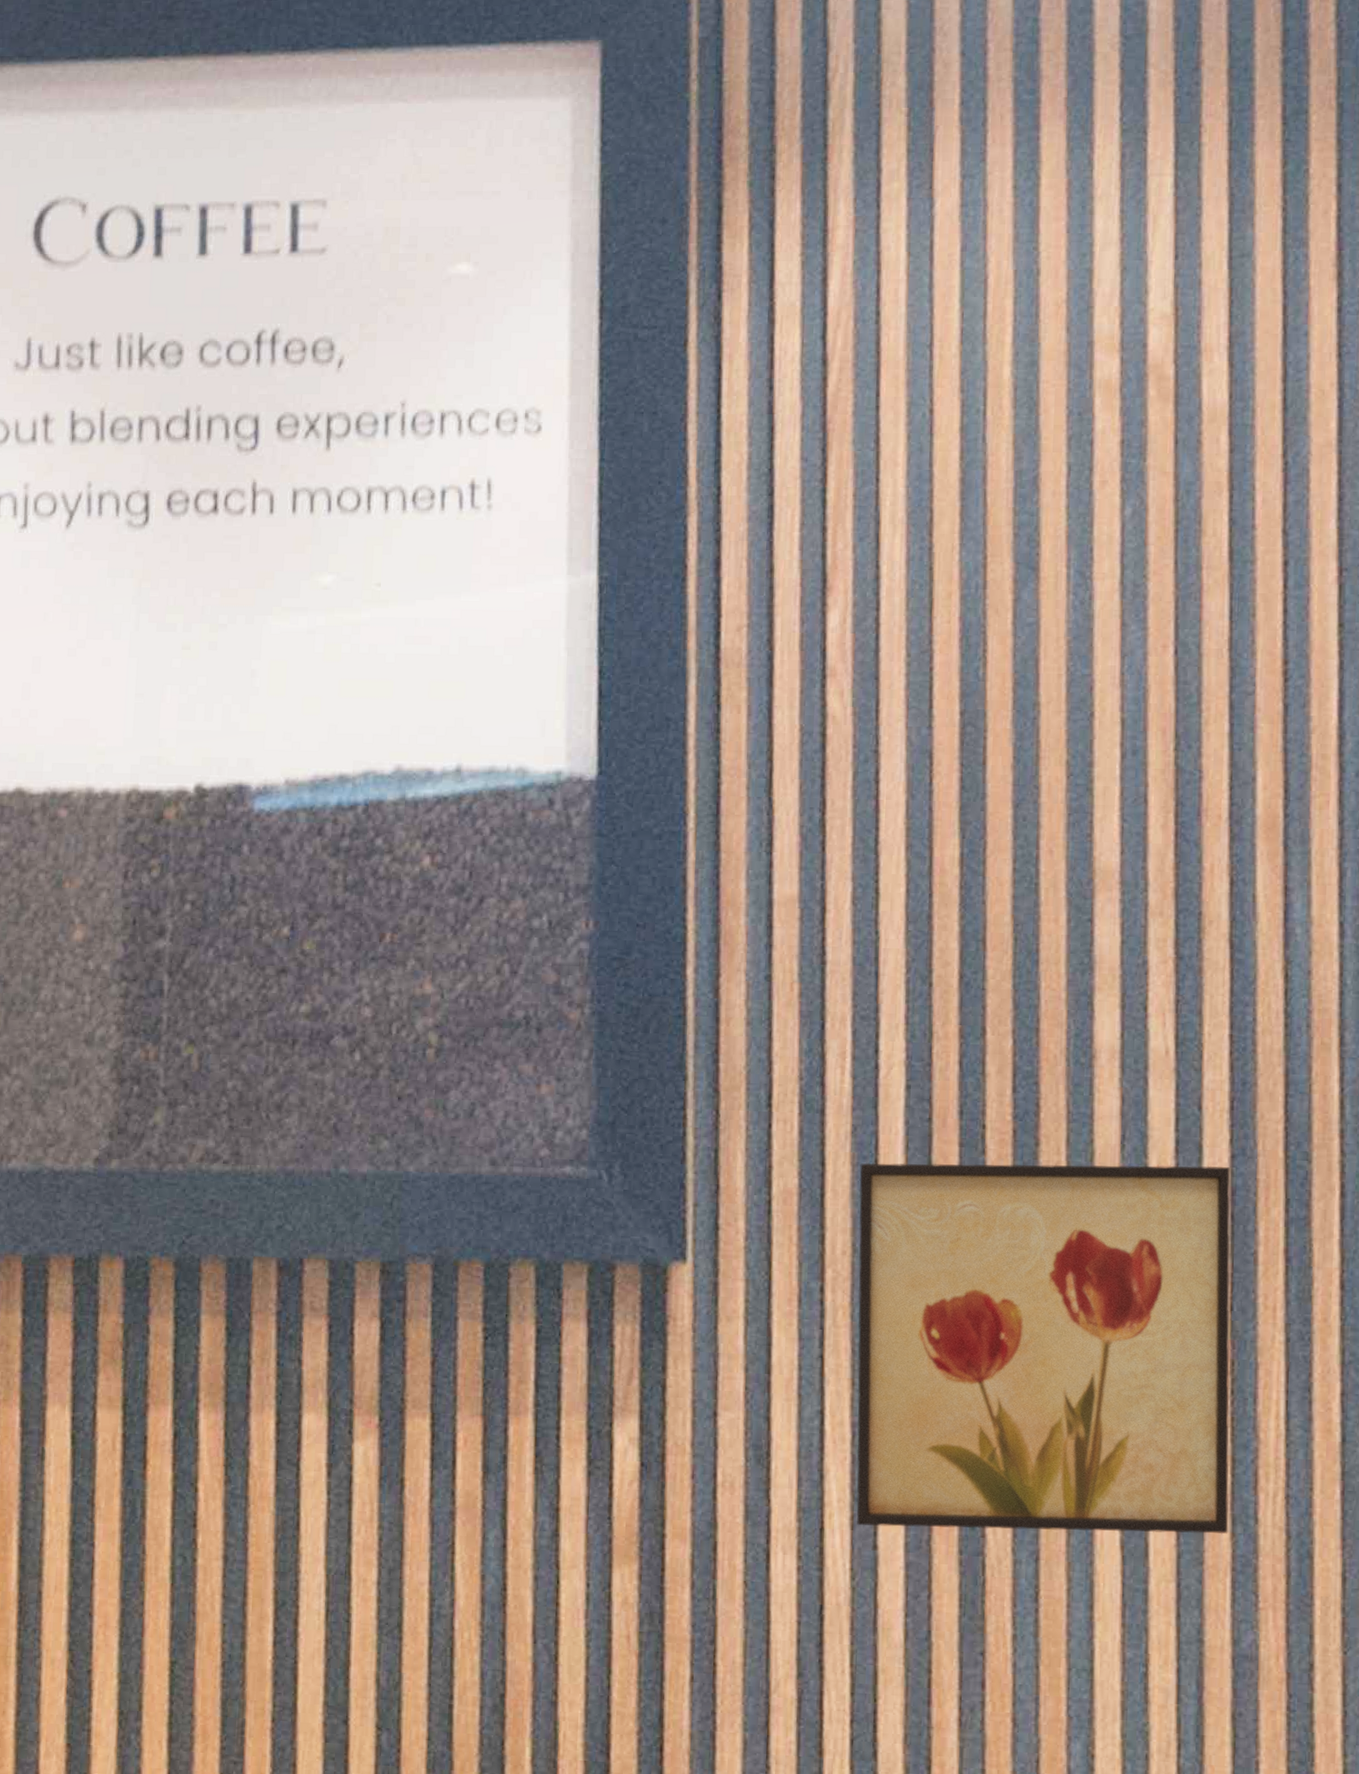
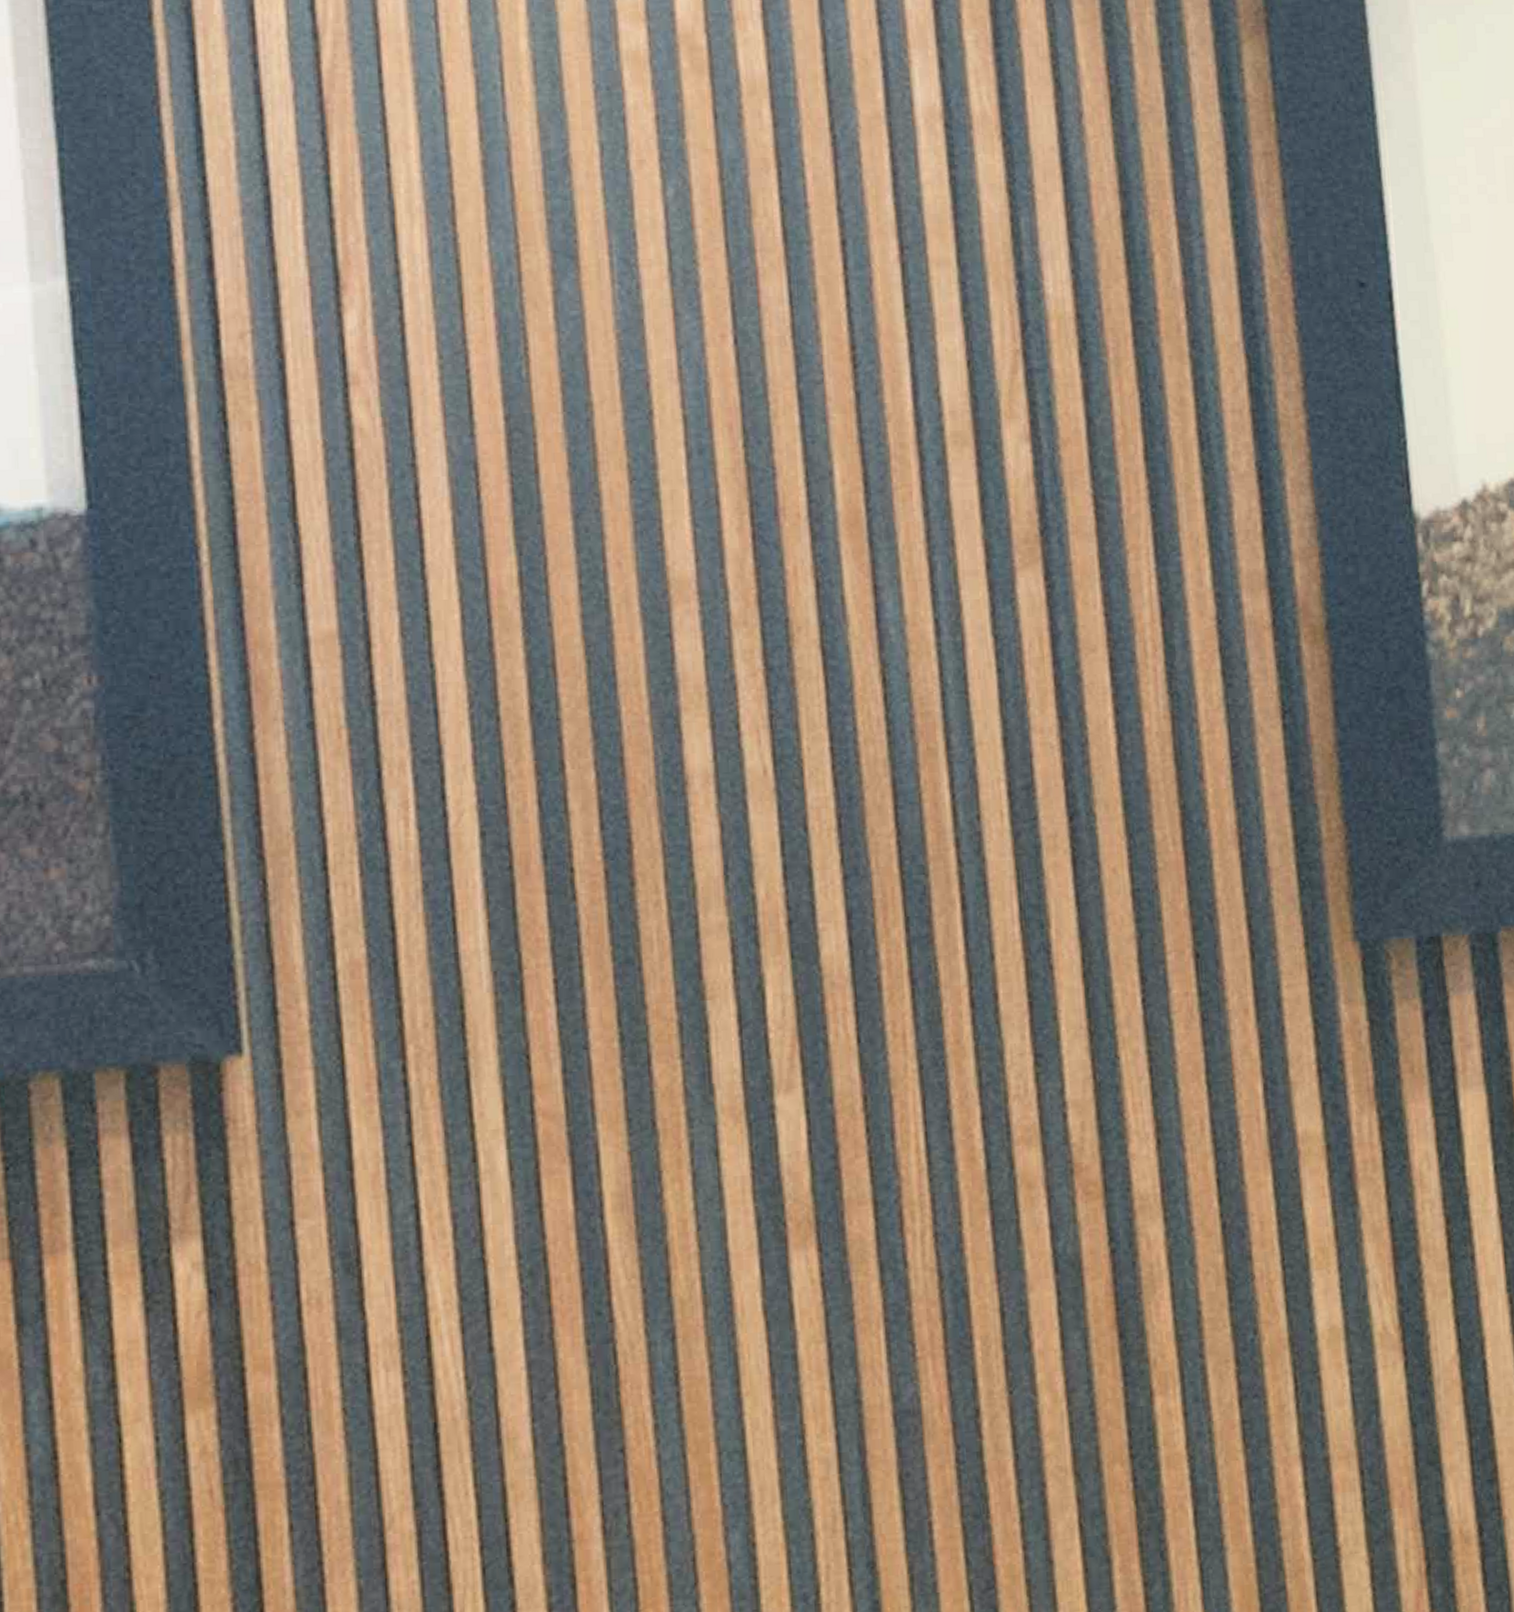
wall art: present [856,1162,1231,1535] -> none [435,888,877,1328]

